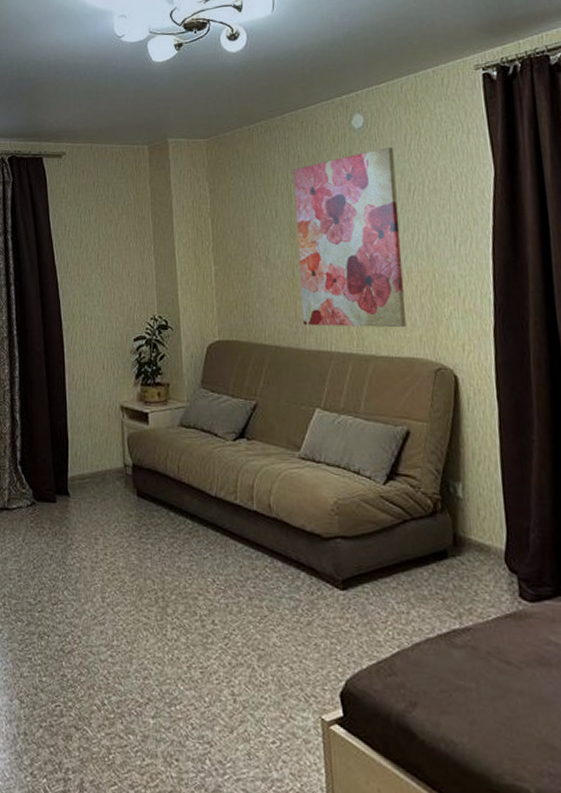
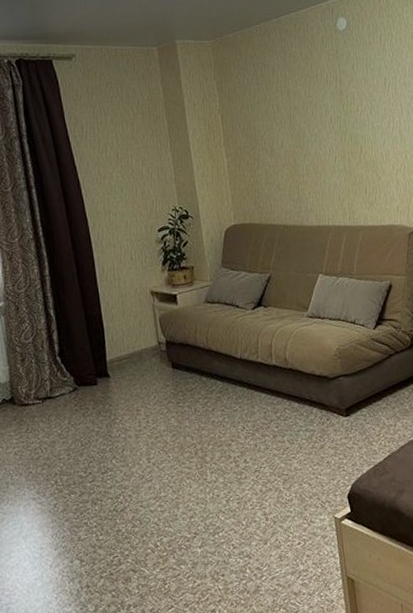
wall art: present [293,146,406,328] -> none [290,47,386,206]

